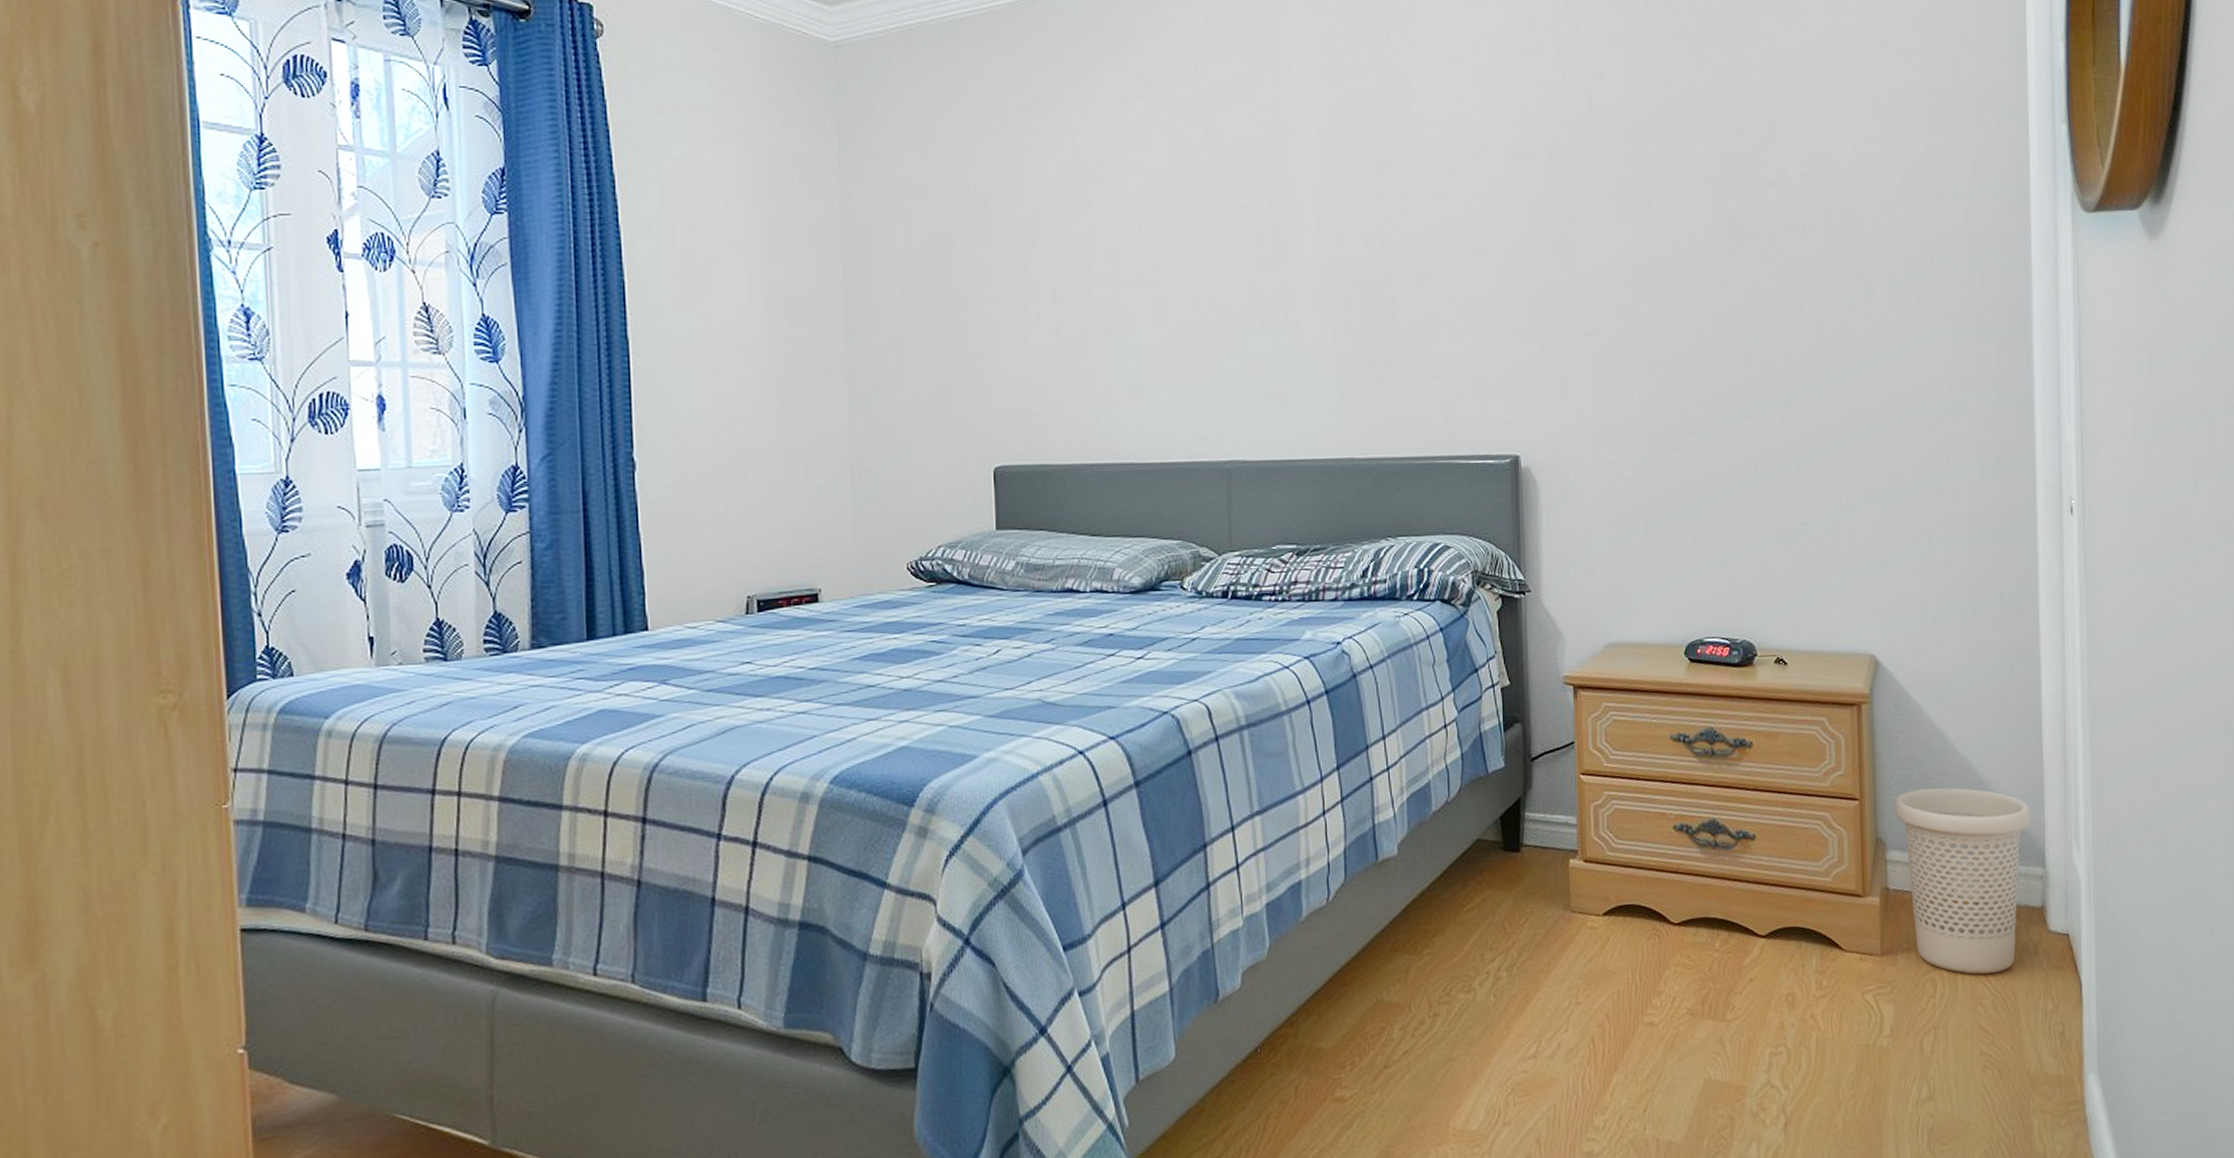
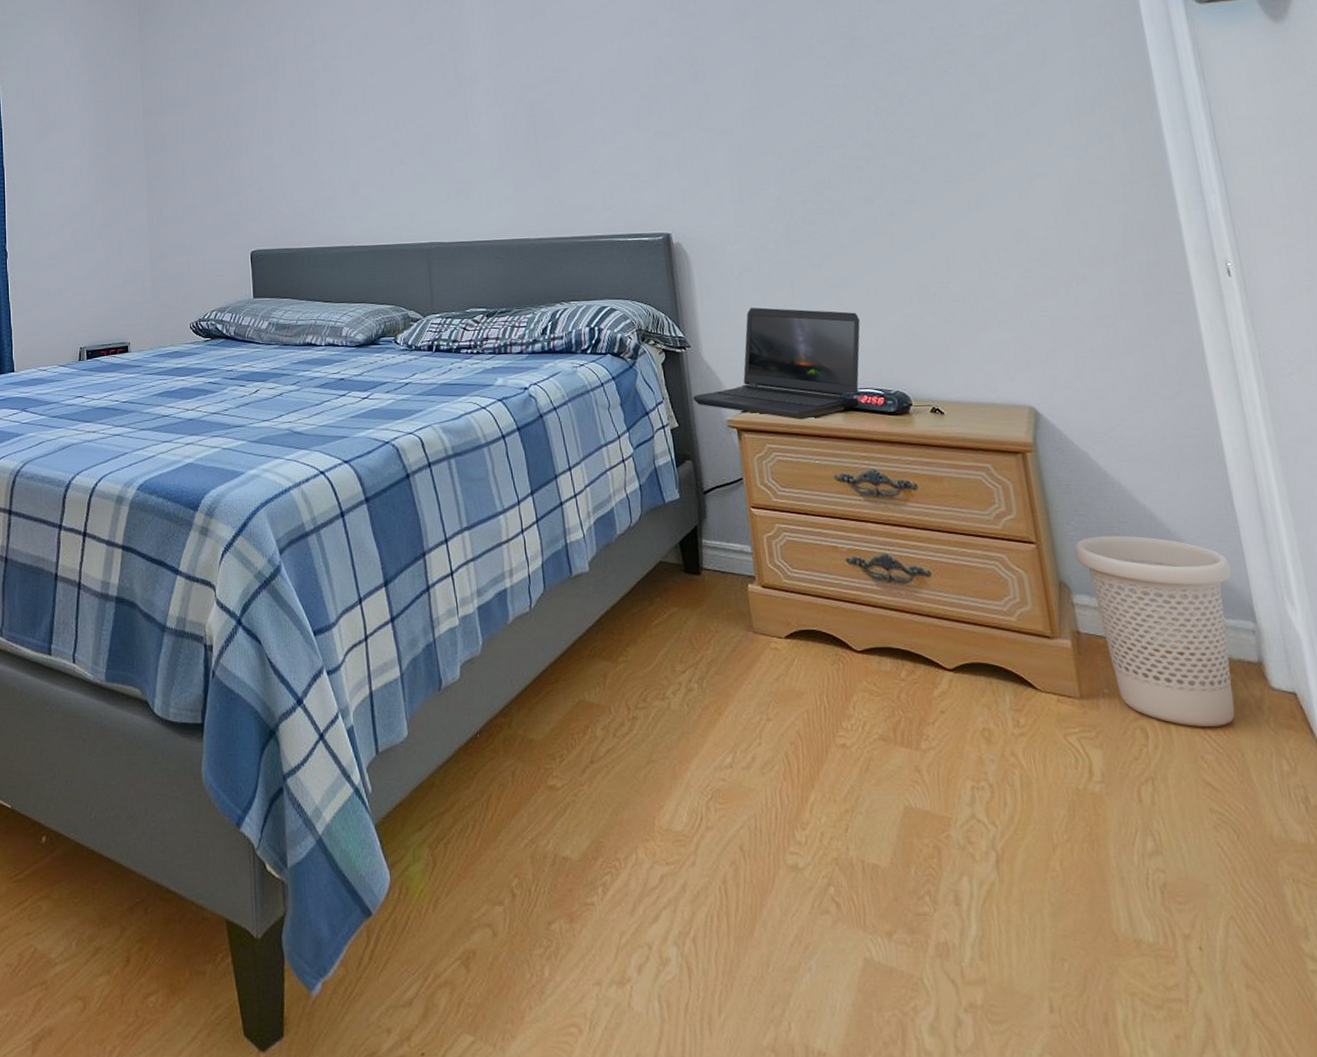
laptop computer: none [1529,545,1714,675] -> present [693,307,861,420]

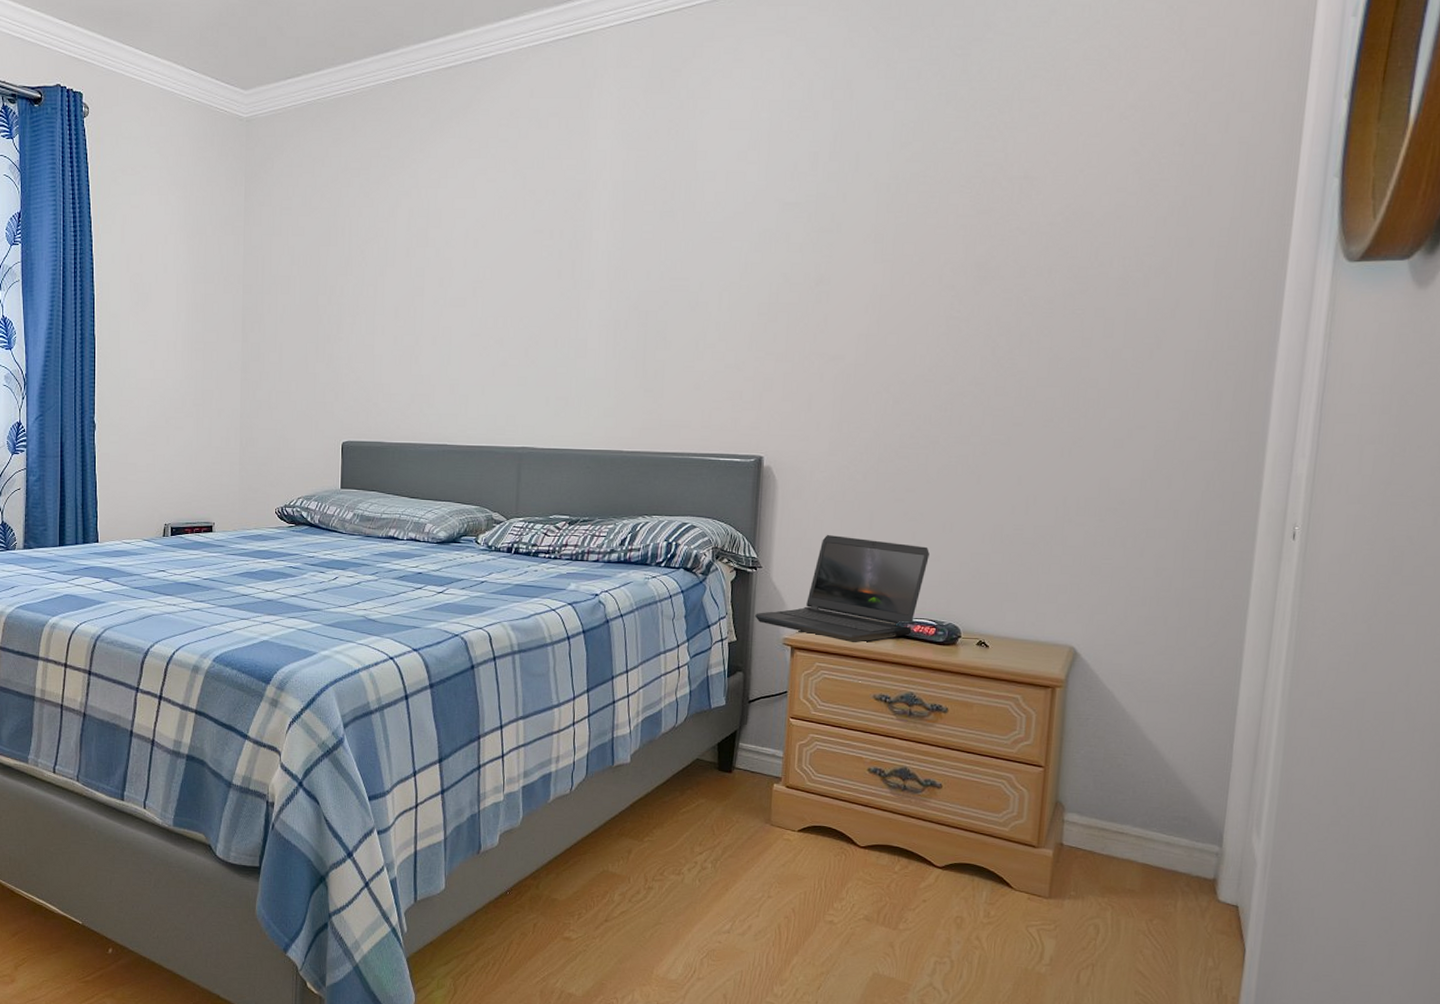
trash bin: present [1074,535,1235,727] -> none [1077,765,1214,928]

